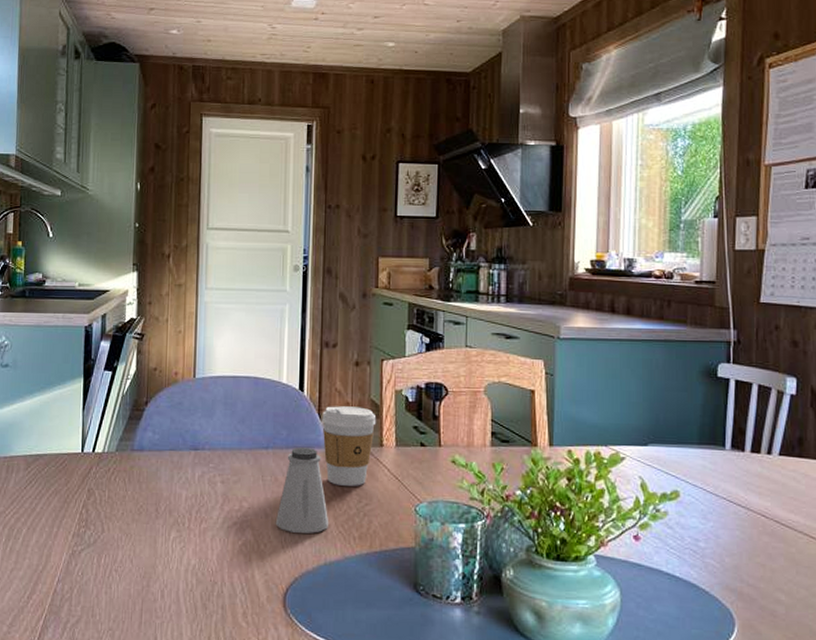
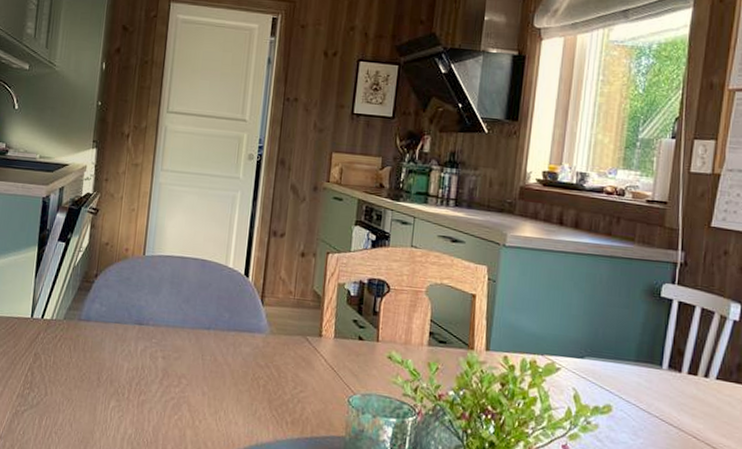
saltshaker: present [275,447,329,533] -> none [211,330,264,415]
coffee cup: present [322,406,377,486] -> none [264,293,318,373]

